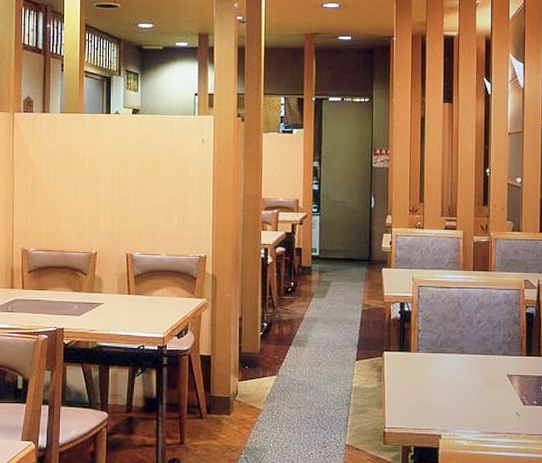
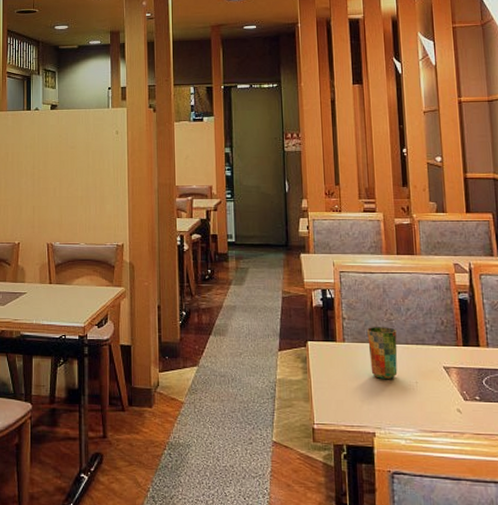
cup: none [440,338,467,386] -> present [367,327,398,379]

